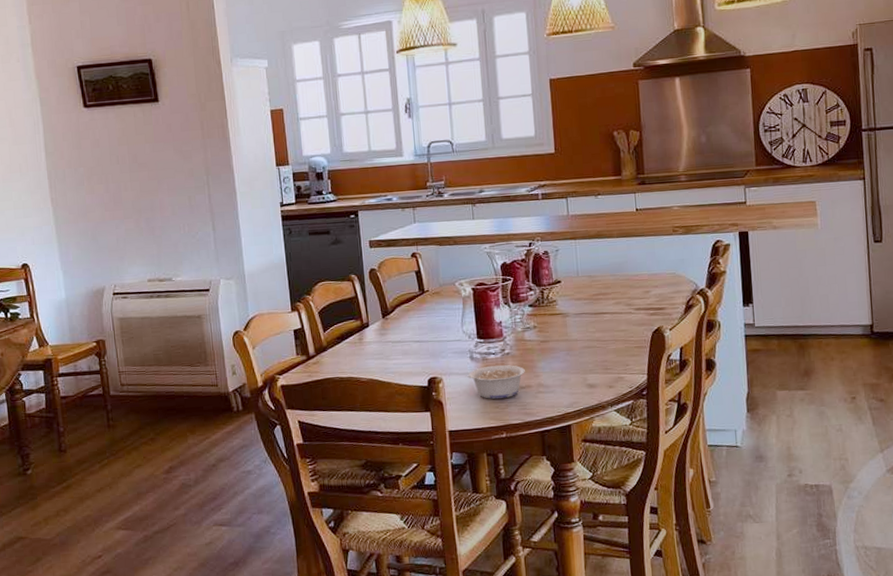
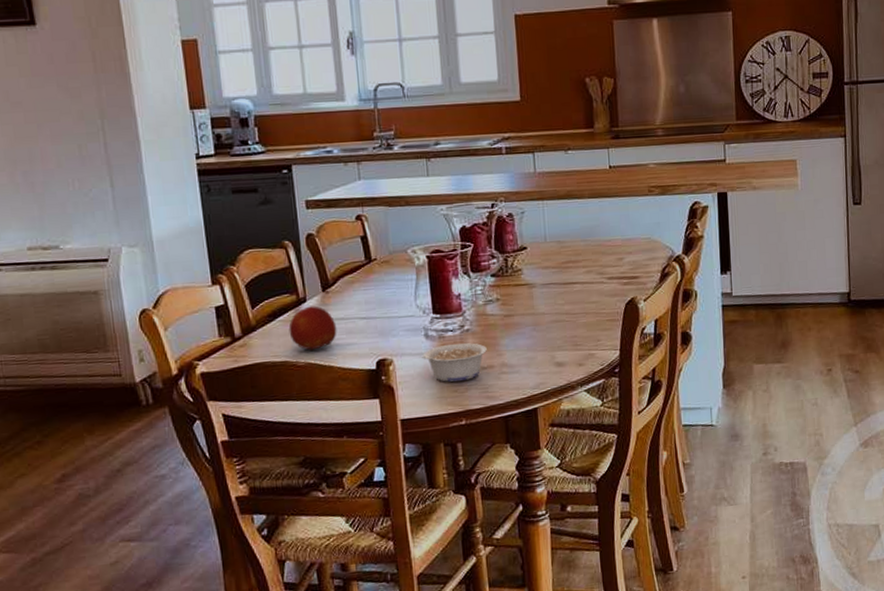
fruit: none [354,330,395,370] -> present [288,306,337,352]

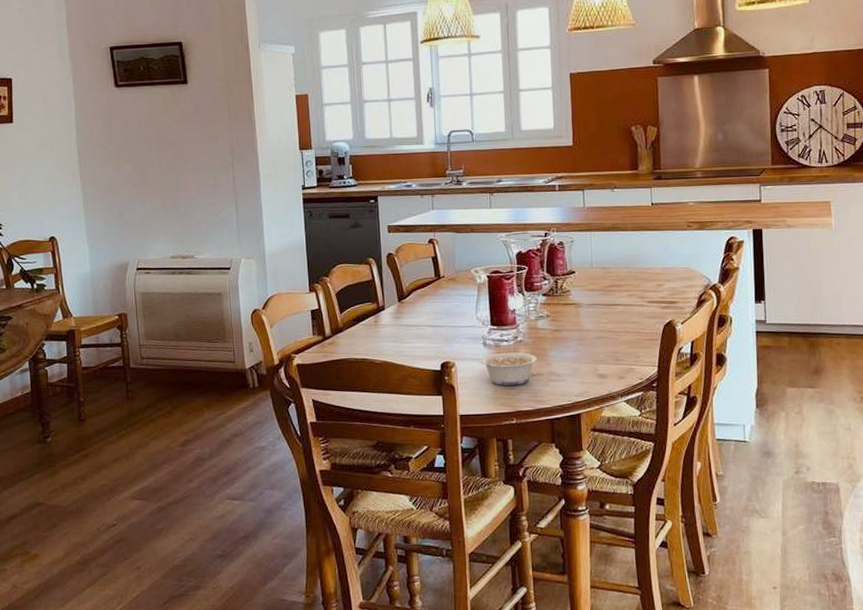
fruit: present [288,306,337,352] -> none [369,313,409,352]

